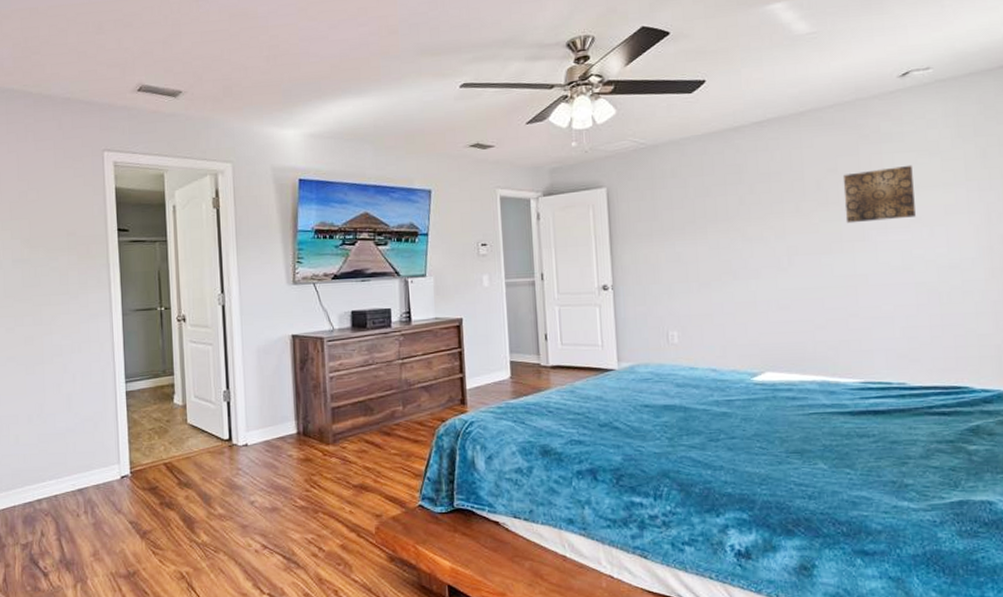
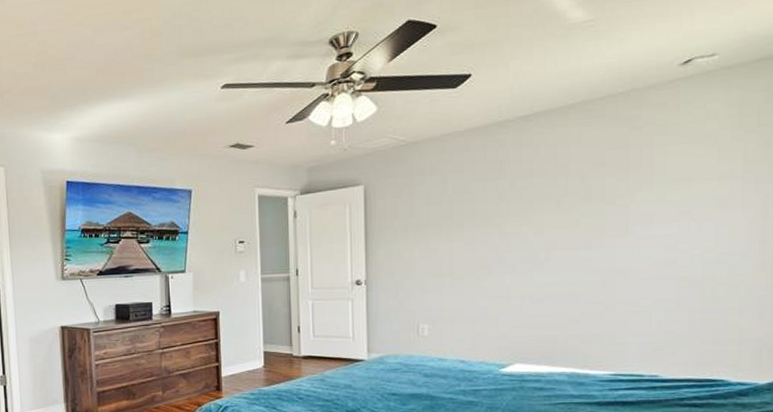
wall art: present [842,165,916,224] -> none [609,157,686,218]

